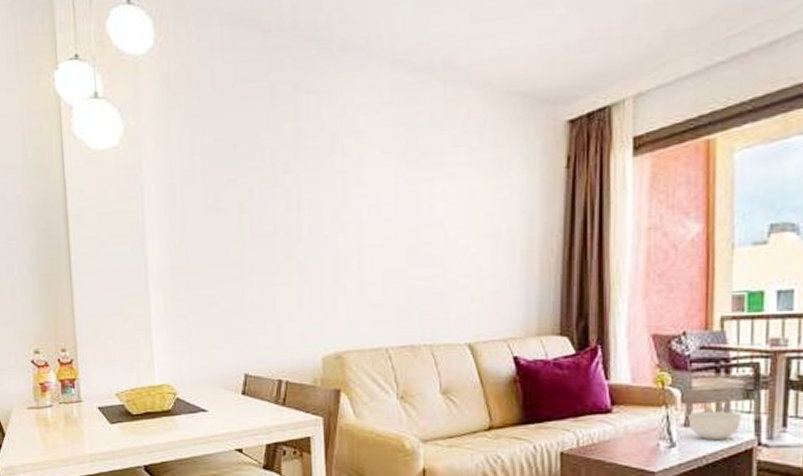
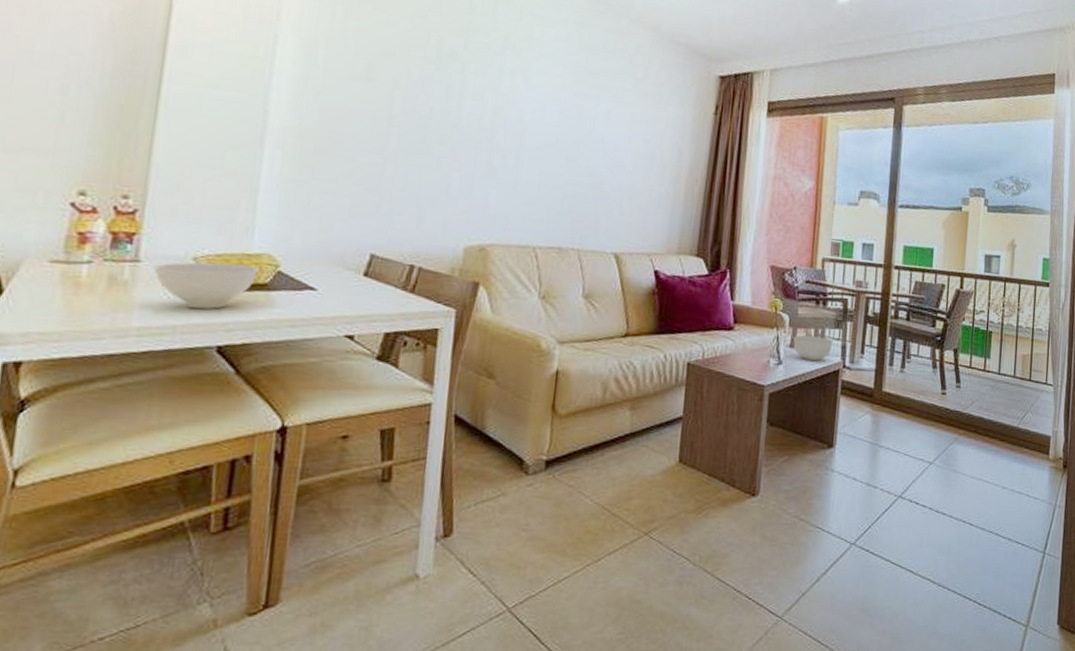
bowl: none [92,396,164,436] -> present [154,262,260,310]

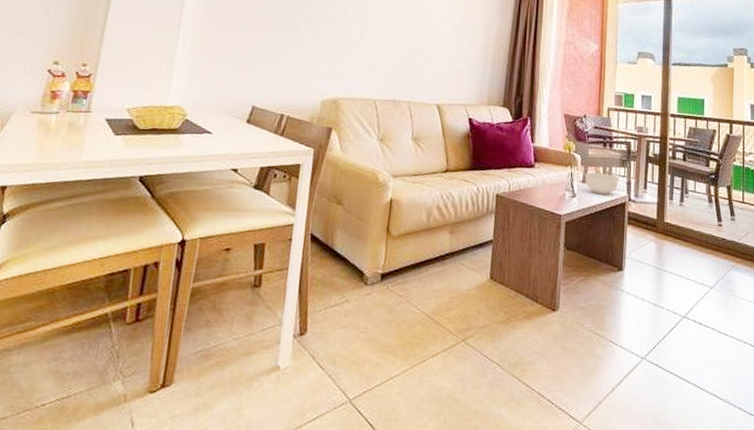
bowl: present [154,262,260,310] -> none [100,112,173,148]

